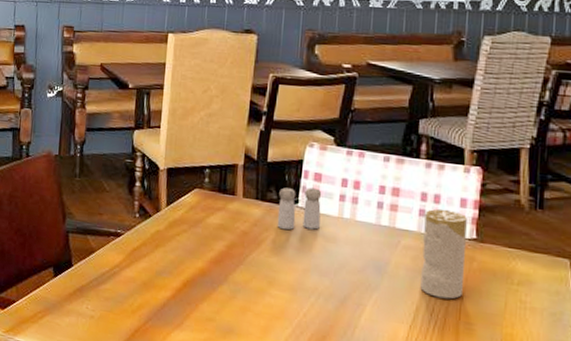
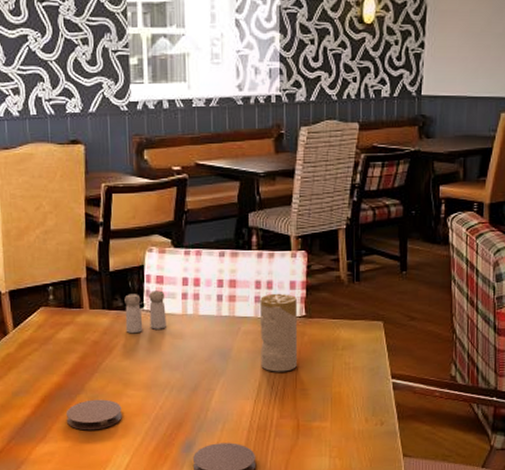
coaster: none [205,292,263,327] -> present [65,399,122,431]

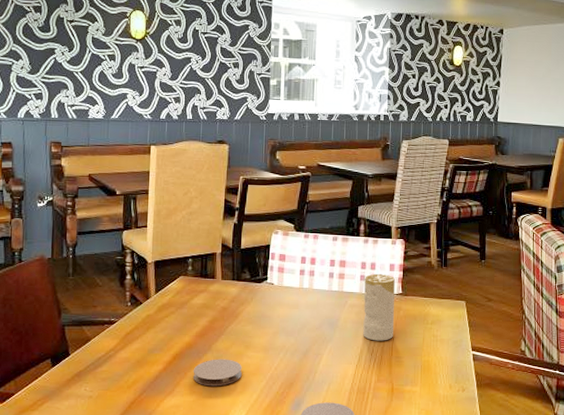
salt and pepper shaker: present [124,290,166,334] -> none [251,266,286,303]

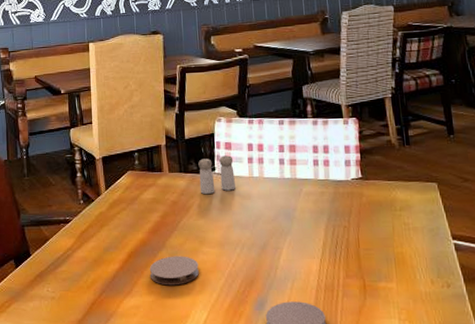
salt and pepper shaker: none [251,266,286,303] -> present [198,155,235,195]
candle: present [363,273,395,341] -> none [318,157,358,232]

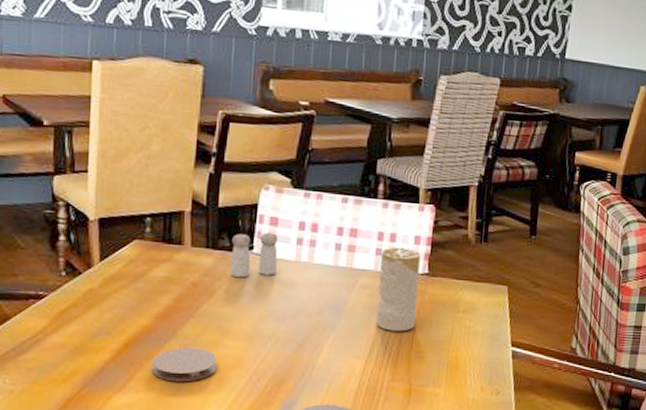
candle: none [318,157,358,232] -> present [376,247,421,332]

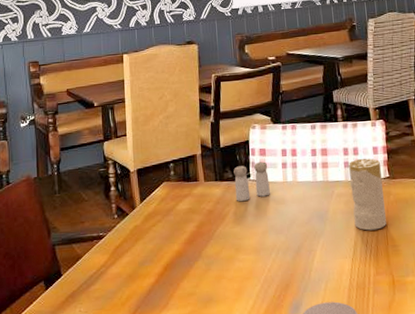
coaster: present [151,347,217,382] -> none [185,264,235,296]

